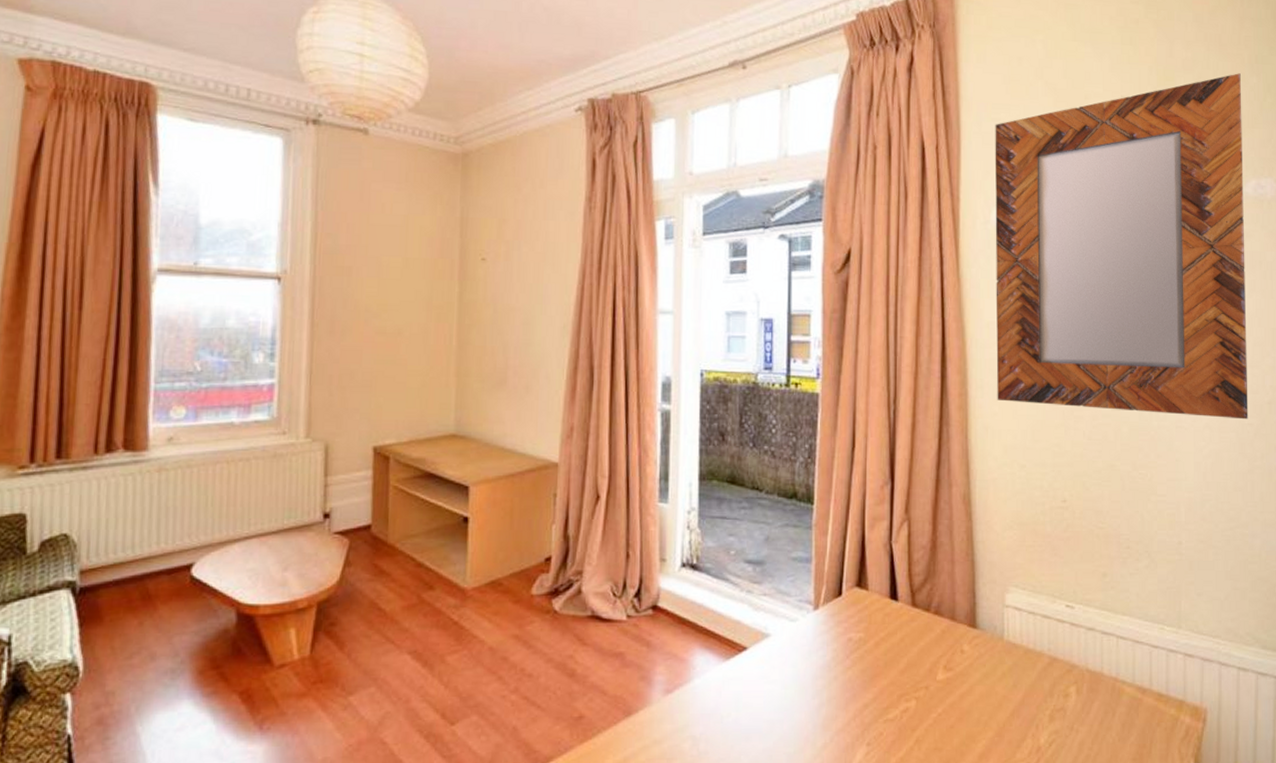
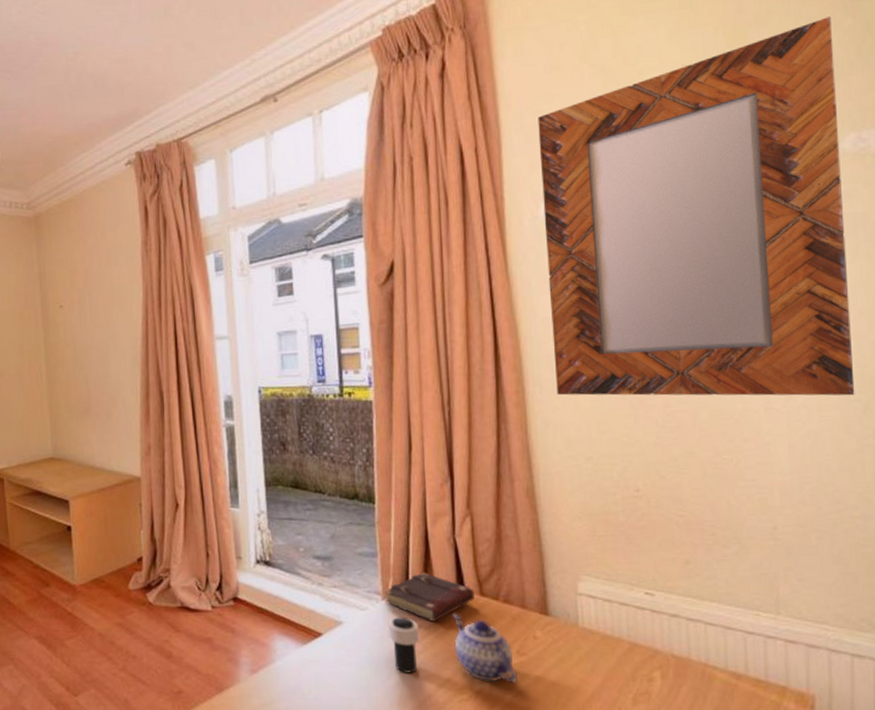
book: none [816,580,908,634] -> present [384,572,476,621]
cup: none [816,629,848,691] -> present [387,617,419,673]
teapot: none [883,626,944,701] -> present [453,614,518,683]

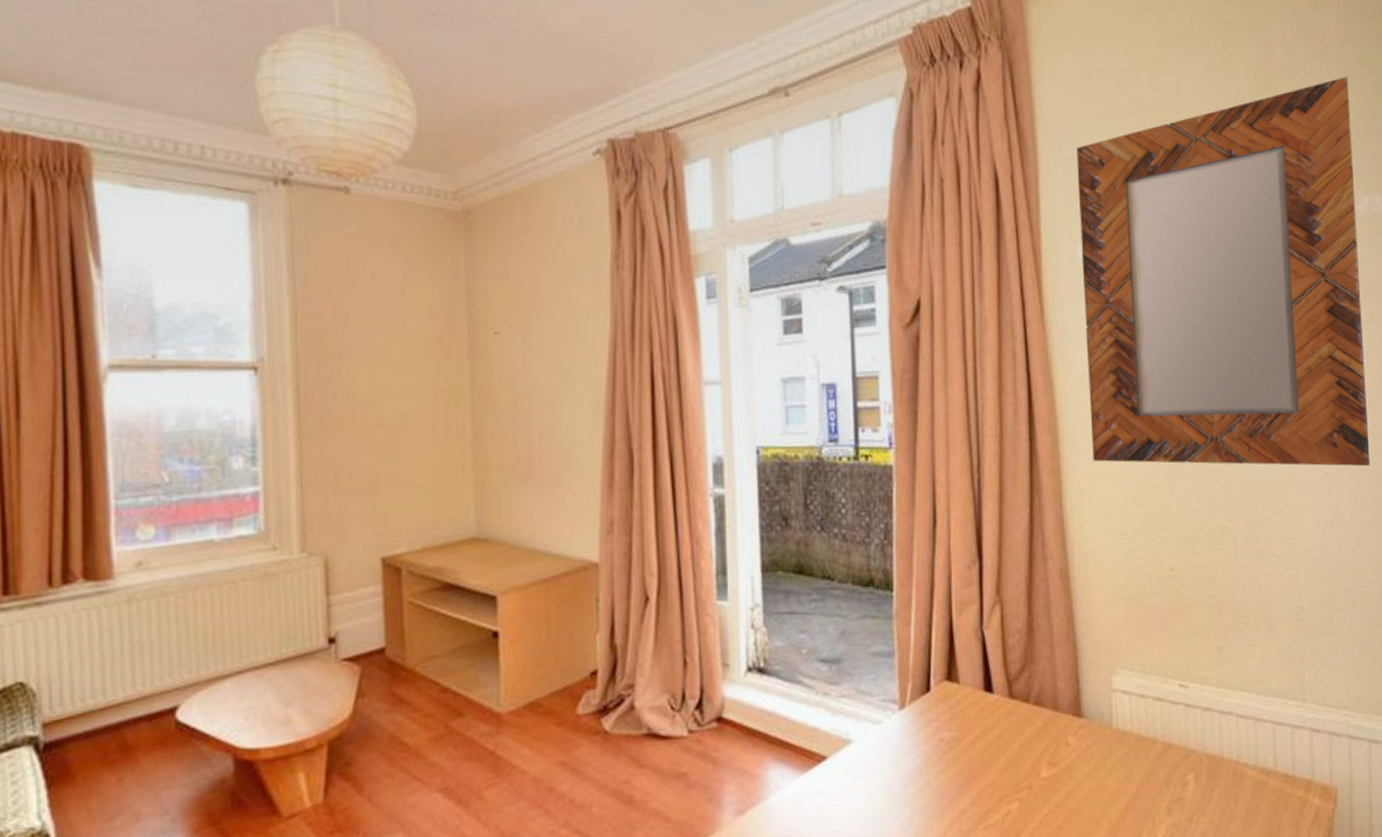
book: present [384,572,476,621] -> none [901,673,1004,733]
cup: present [387,617,419,673] -> none [904,729,940,799]
teapot: present [453,614,518,683] -> none [979,721,1049,802]

